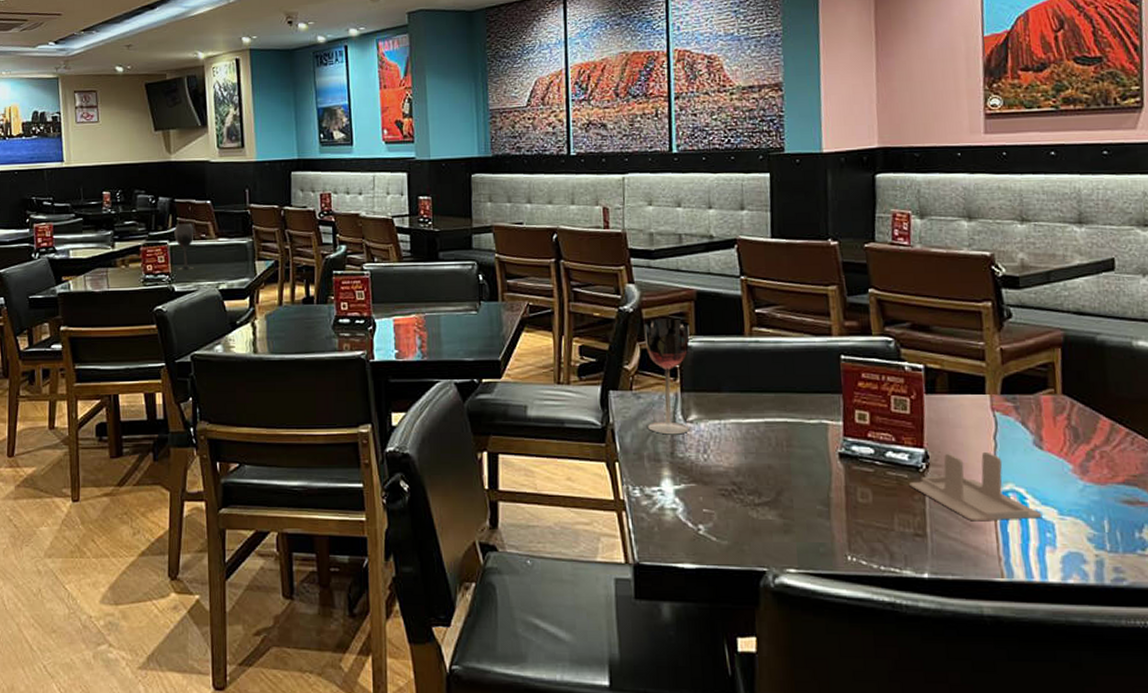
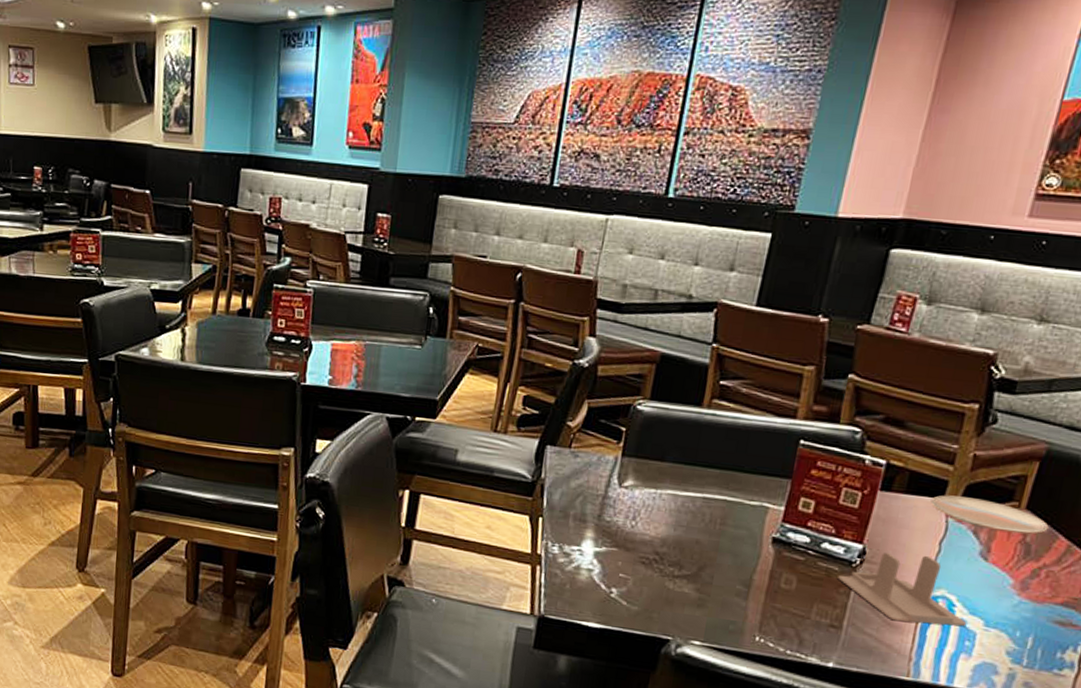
wine glass: present [174,223,195,270] -> none [107,212,130,265]
wineglass: present [644,319,690,435] -> none [579,377,647,499]
plate: none [974,390,1088,419] -> present [930,495,1049,535]

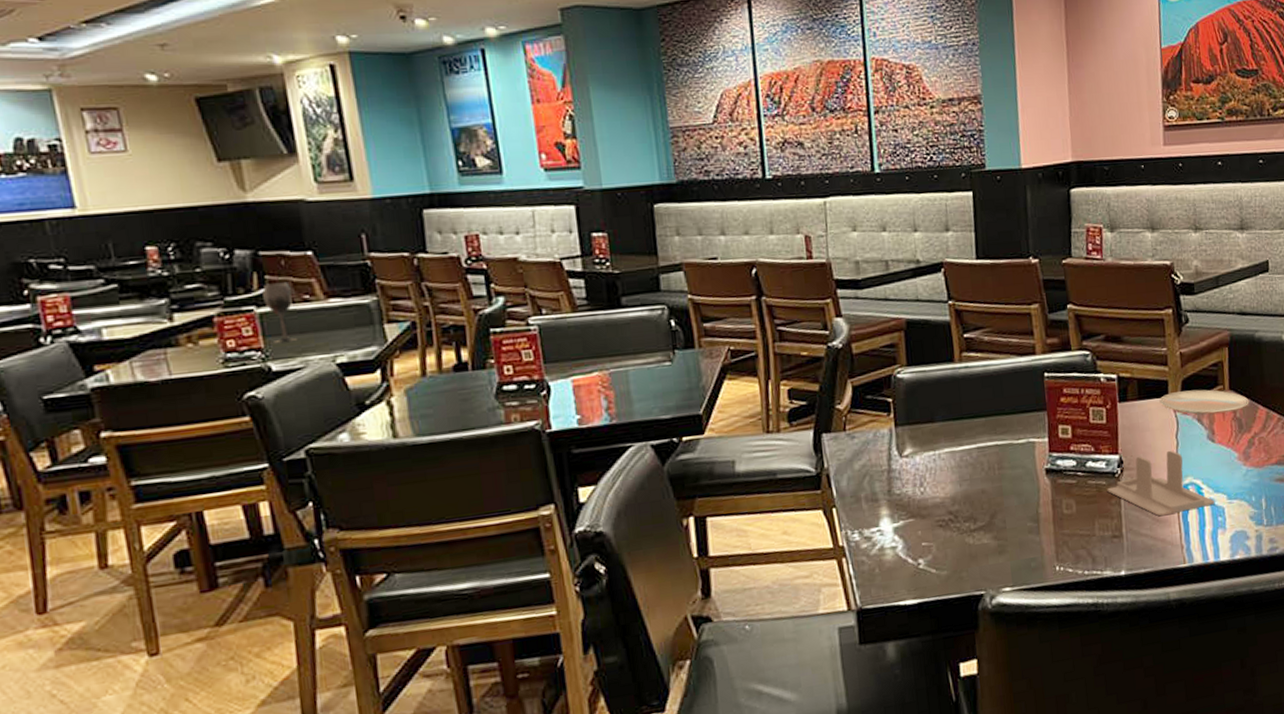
wine glass: none [107,212,130,265] -> present [262,282,298,344]

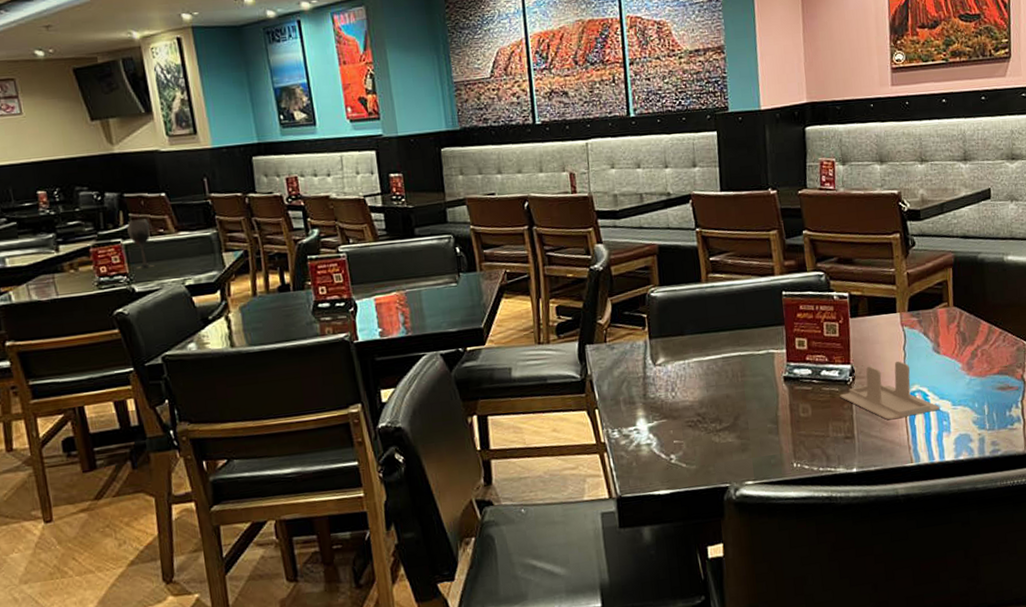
plate: present [1159,389,1249,415] -> none [888,306,973,329]

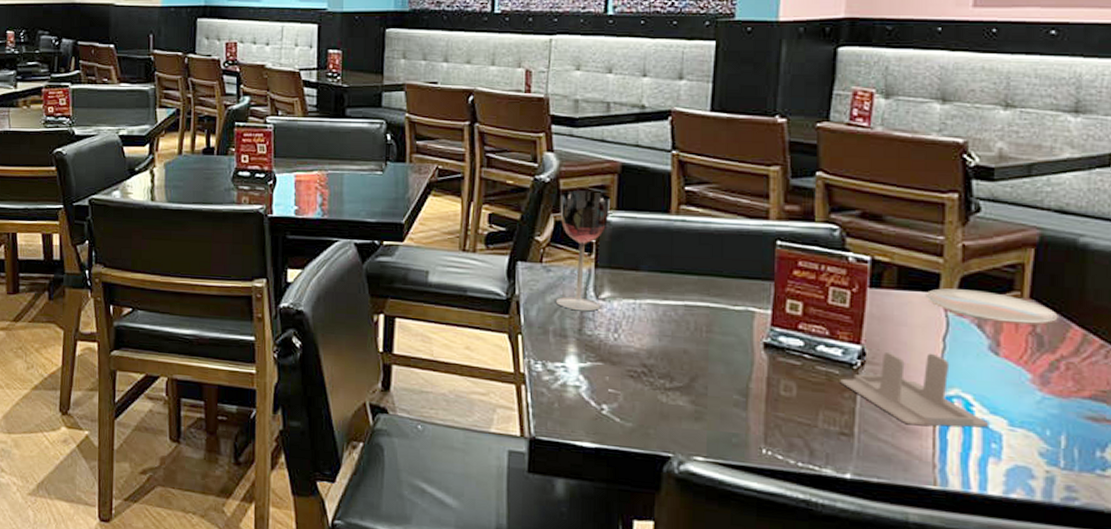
wine glass: present [127,218,155,270] -> none [76,67,97,114]
wineglass: none [613,273,659,379] -> present [555,190,611,312]
plate: none [888,306,973,329] -> present [925,288,1058,326]

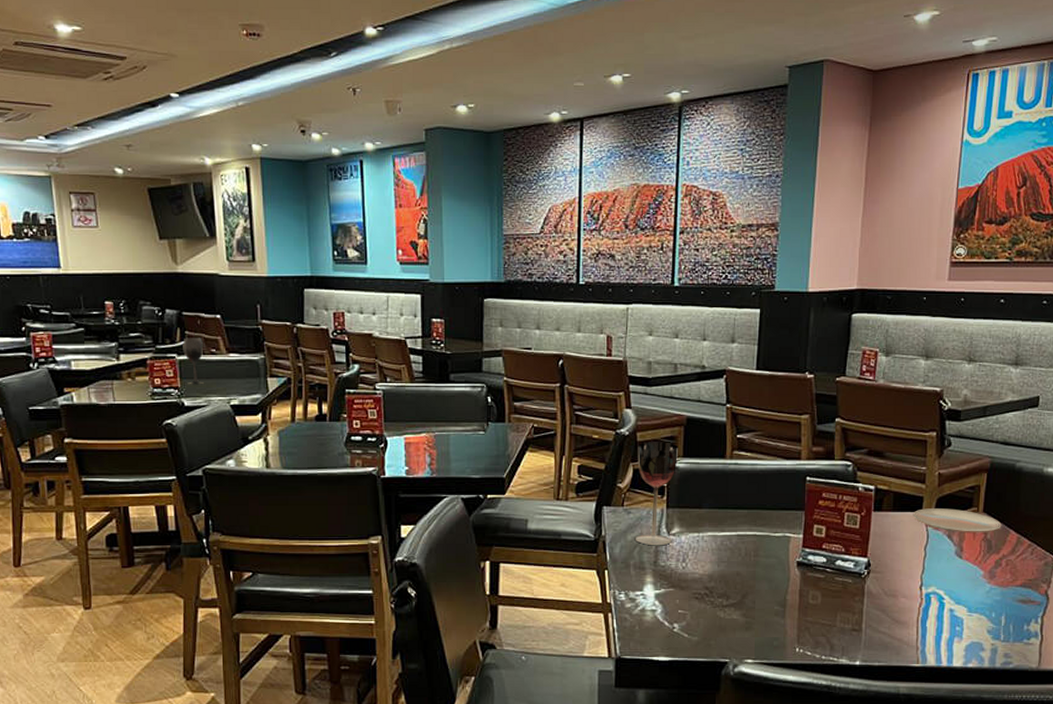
wine glass: none [76,67,97,114] -> present [183,337,205,385]
napkin holder: present [840,353,990,428] -> none [852,560,955,618]

